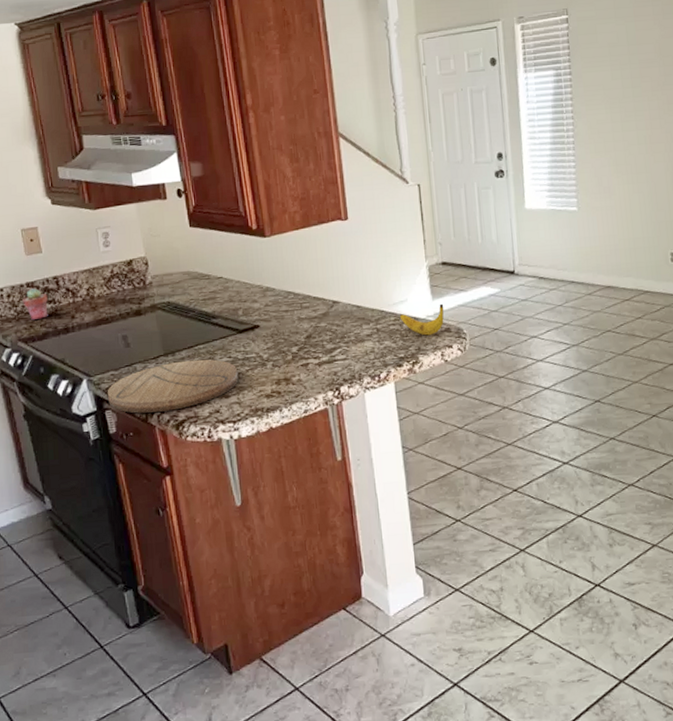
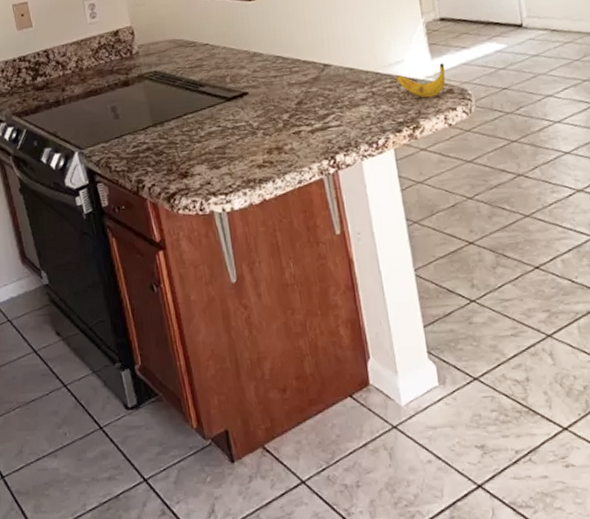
potted succulent: present [22,288,48,320] -> none [15,62,40,94]
cutting board: present [108,359,239,414] -> none [99,129,229,186]

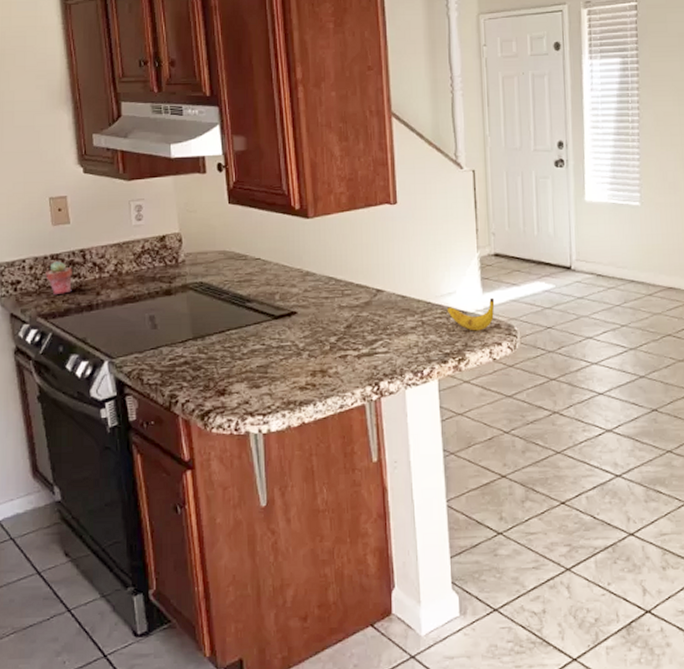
potted succulent: none [15,62,40,94] -> present [45,261,72,294]

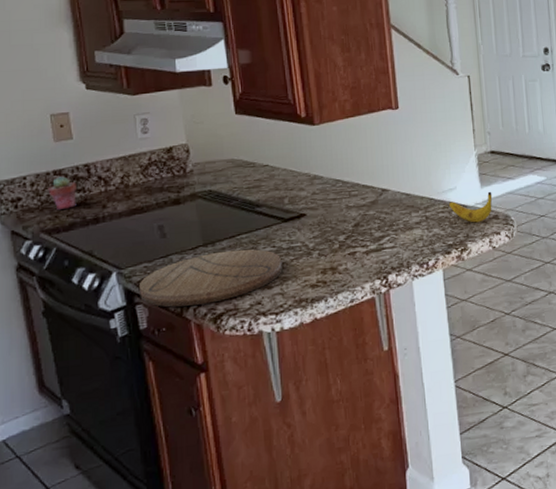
cutting board: none [130,345,271,401] -> present [140,249,283,308]

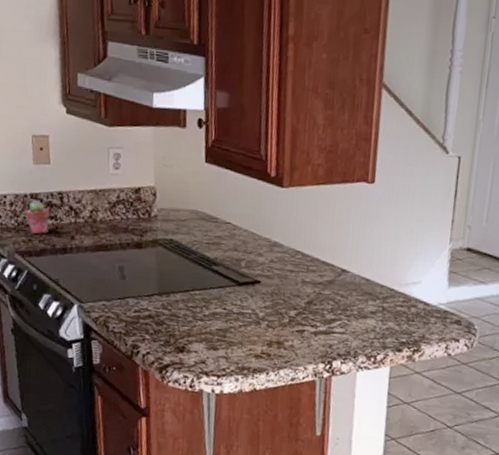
cutting board: present [140,249,283,308] -> none [96,303,231,353]
banana: present [448,191,493,223] -> none [409,293,459,325]

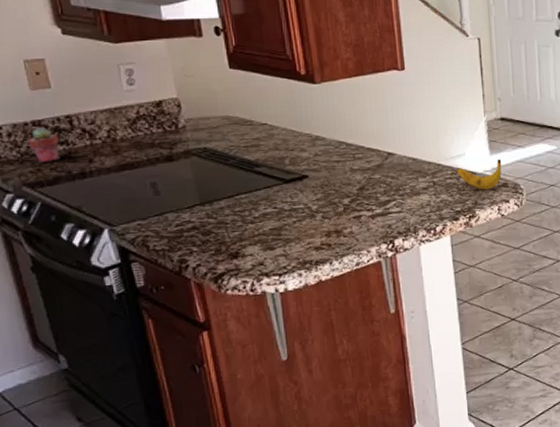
banana: none [409,293,459,325] -> present [456,159,502,190]

